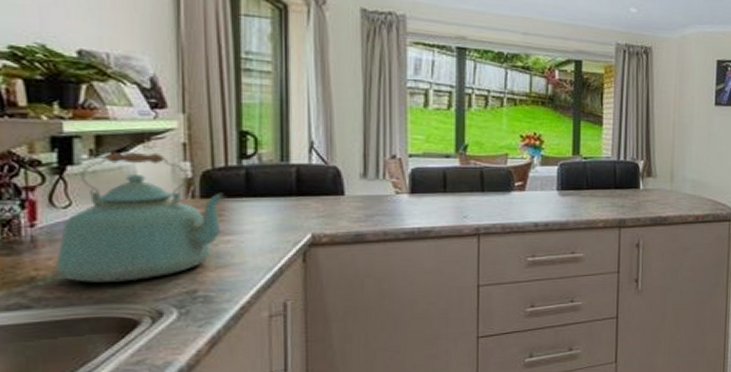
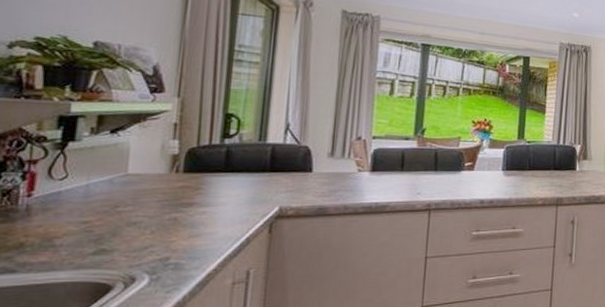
kettle: present [54,151,227,283] -> none [43,130,207,249]

